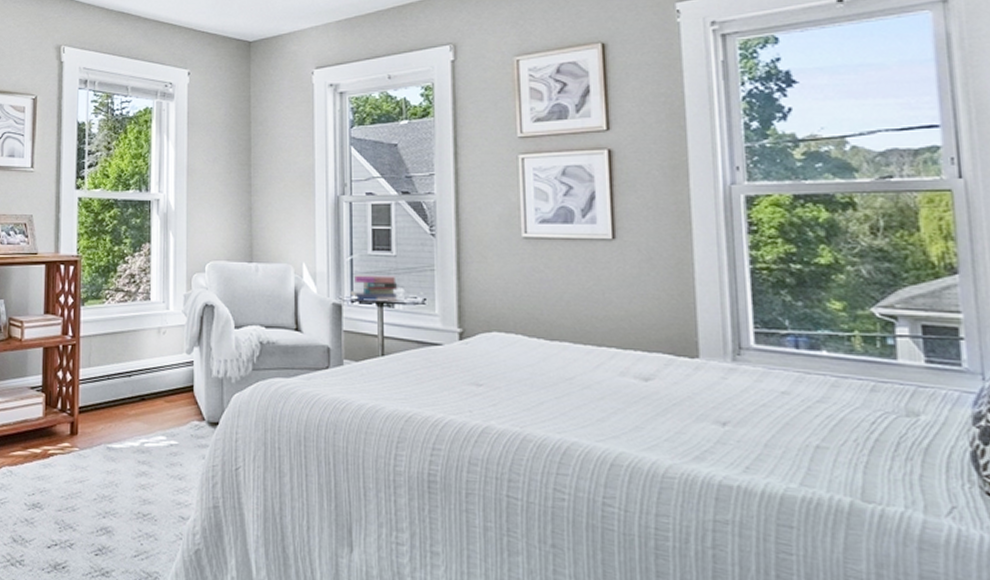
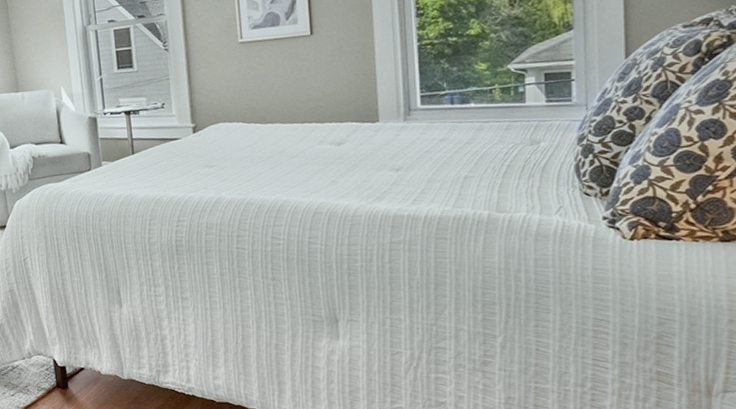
books: present [350,275,398,302] -> none [102,88,141,113]

